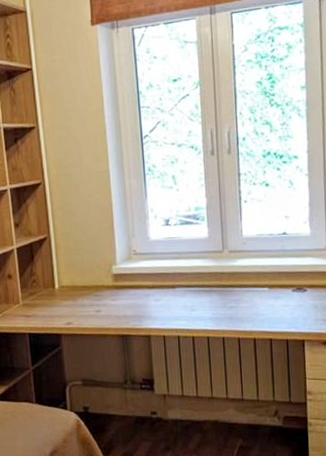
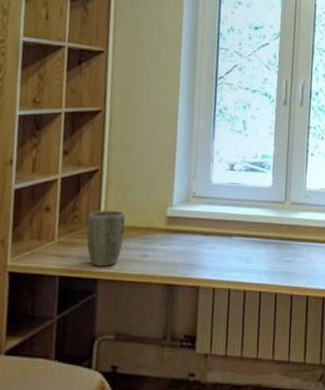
plant pot: none [44,272,78,323] -> present [86,210,125,266]

